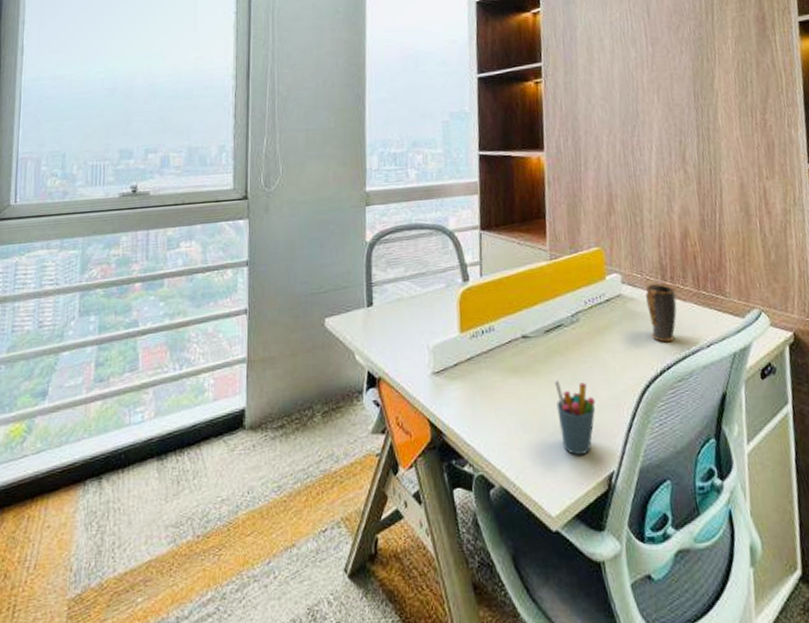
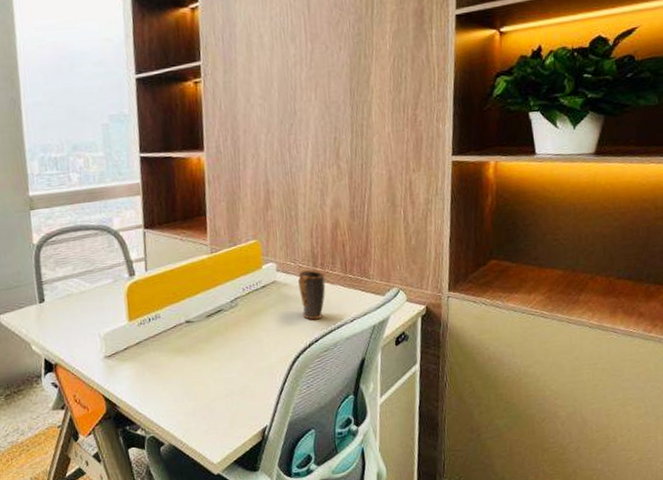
pen holder: present [554,379,596,455] -> none [215,356,252,415]

